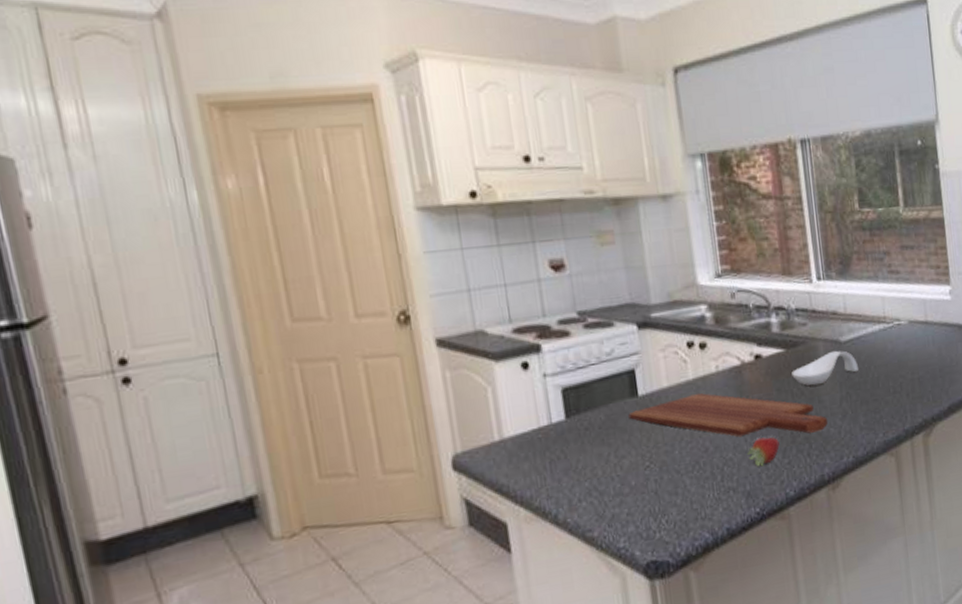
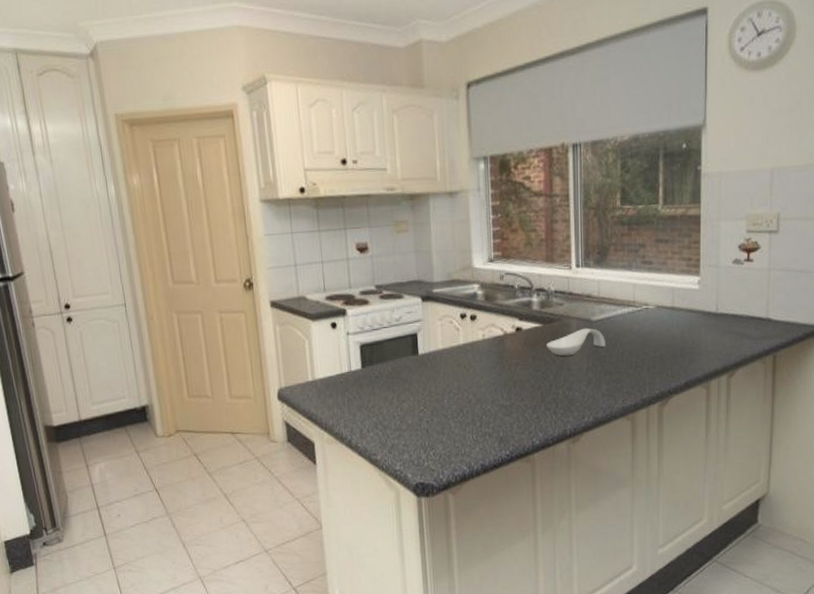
cutting board: present [628,393,829,437] -> none [410,355,575,395]
fruit: present [747,437,780,467] -> none [503,395,531,419]

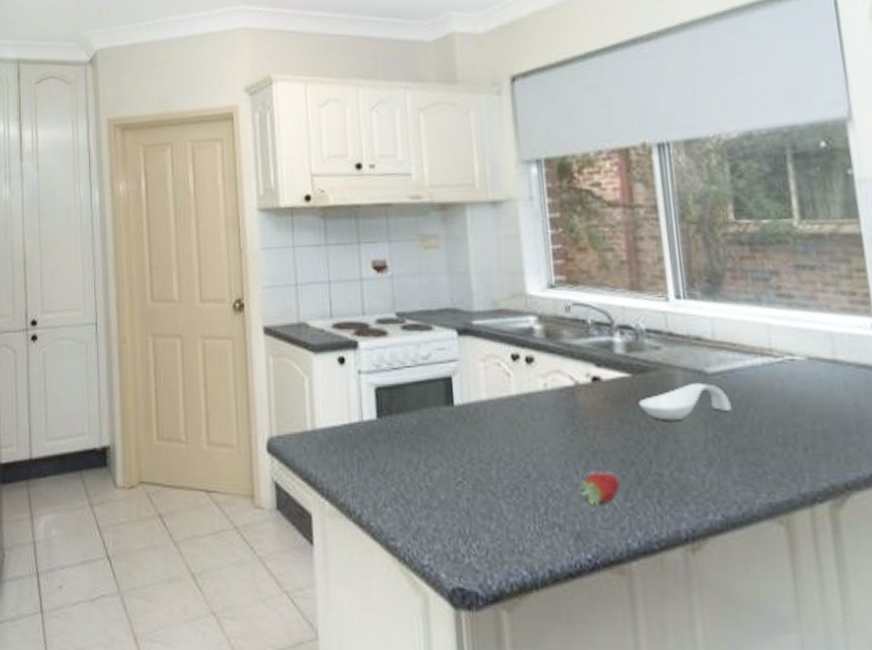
fruit: none [503,395,531,419] -> present [578,472,620,506]

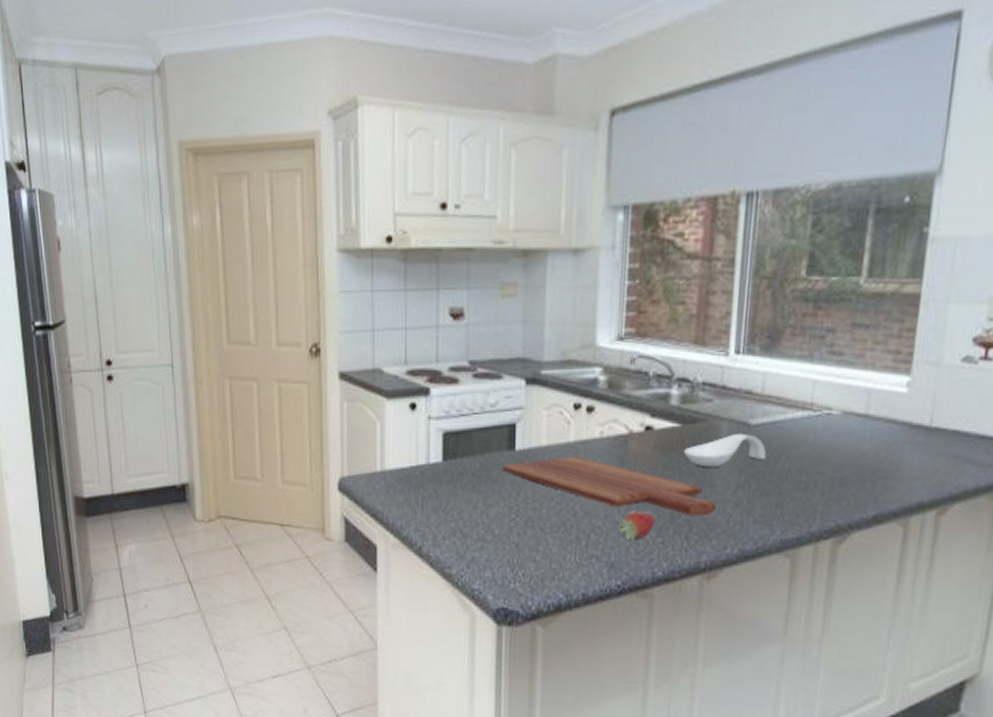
cutting board: none [442,410,688,477] -> present [502,456,717,516]

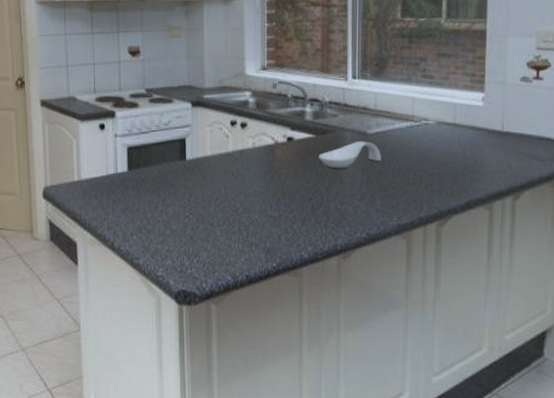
cutting board: present [502,456,717,516] -> none [177,163,347,208]
fruit: present [618,512,656,541] -> none [271,207,300,230]

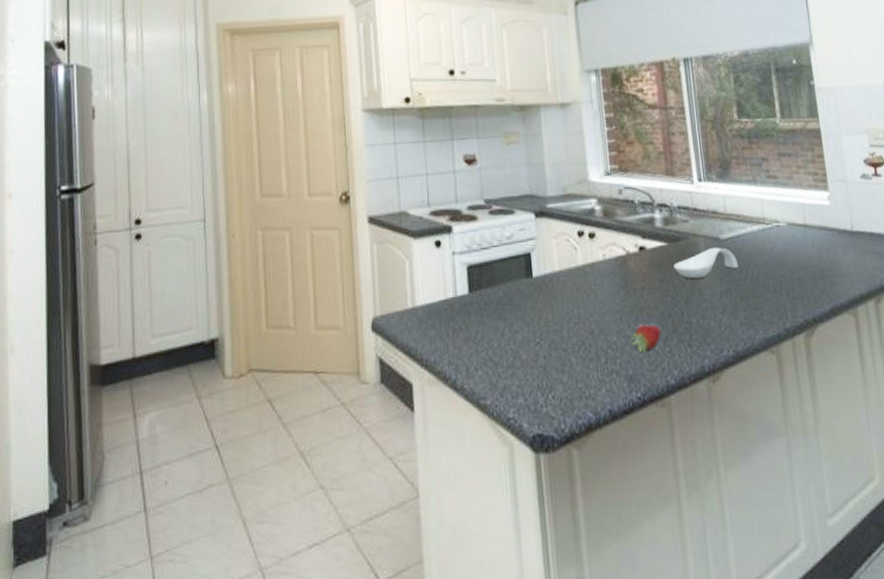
fruit: none [271,207,300,230] -> present [630,325,661,353]

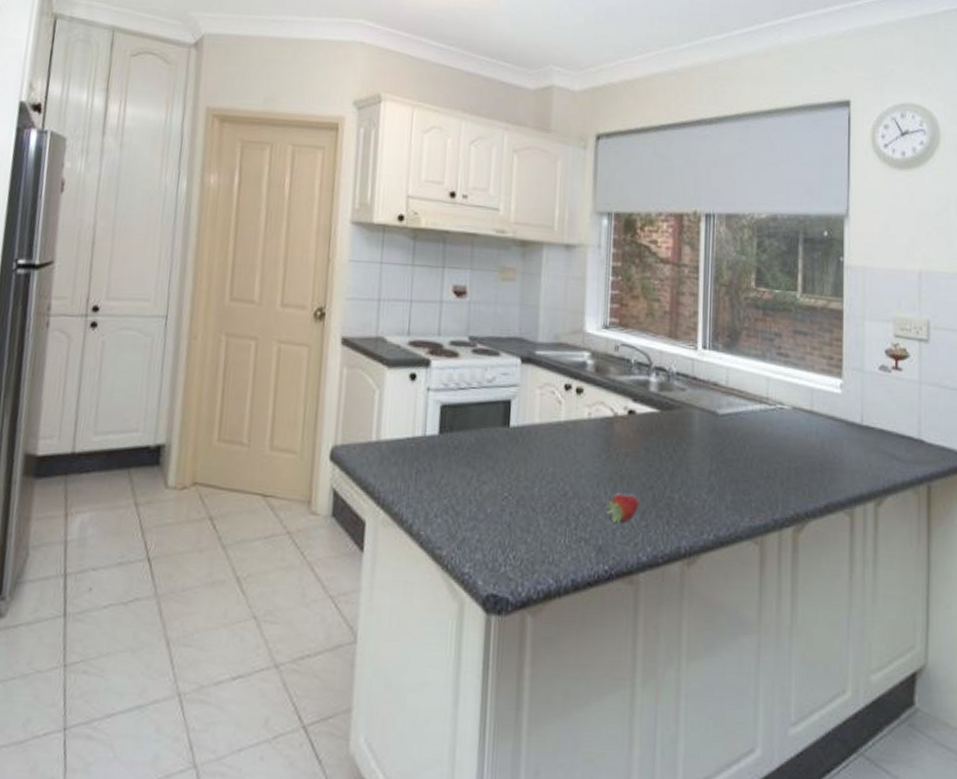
spoon rest: present [673,247,738,279] -> none [663,421,732,453]

